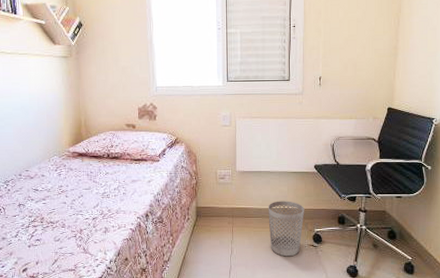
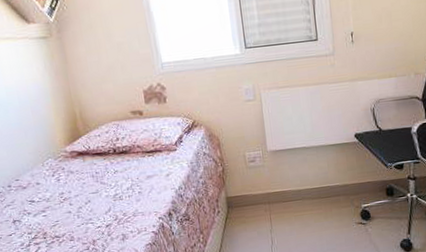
wastebasket: present [268,201,305,257] -> none [308,177,349,239]

